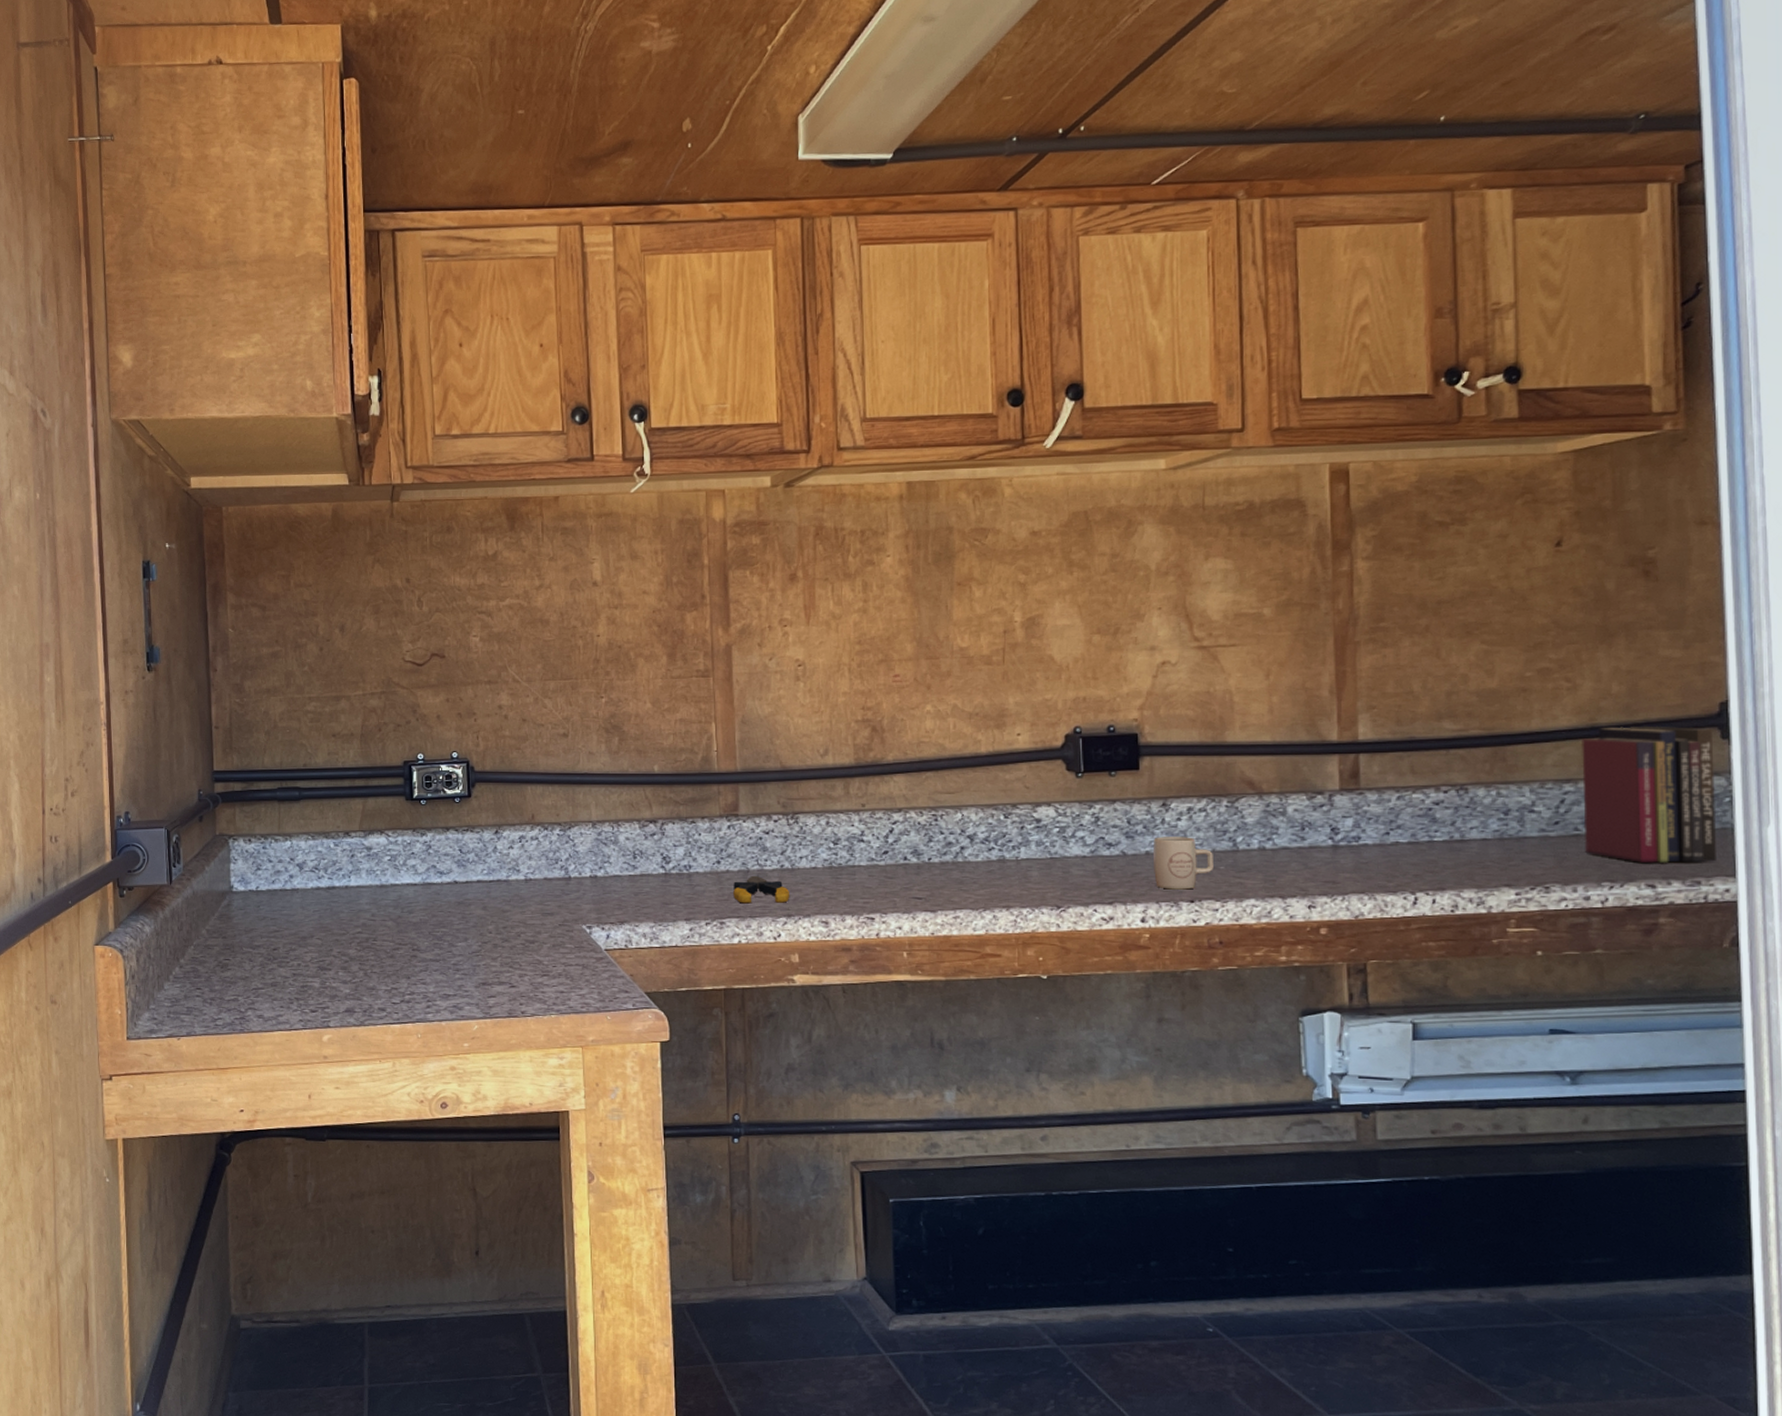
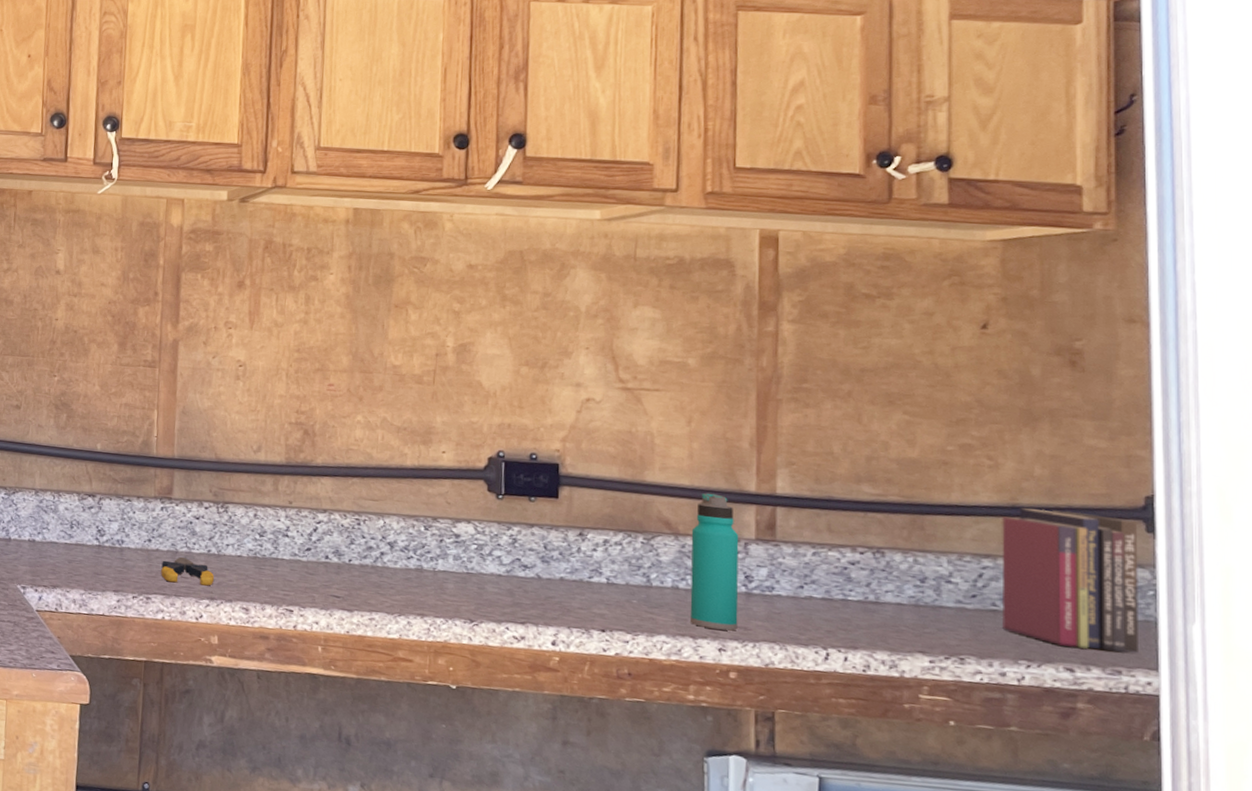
mug: present [1152,837,1213,890] -> none [566,564,627,619]
water bottle: none [1275,747,1326,886] -> present [690,492,739,631]

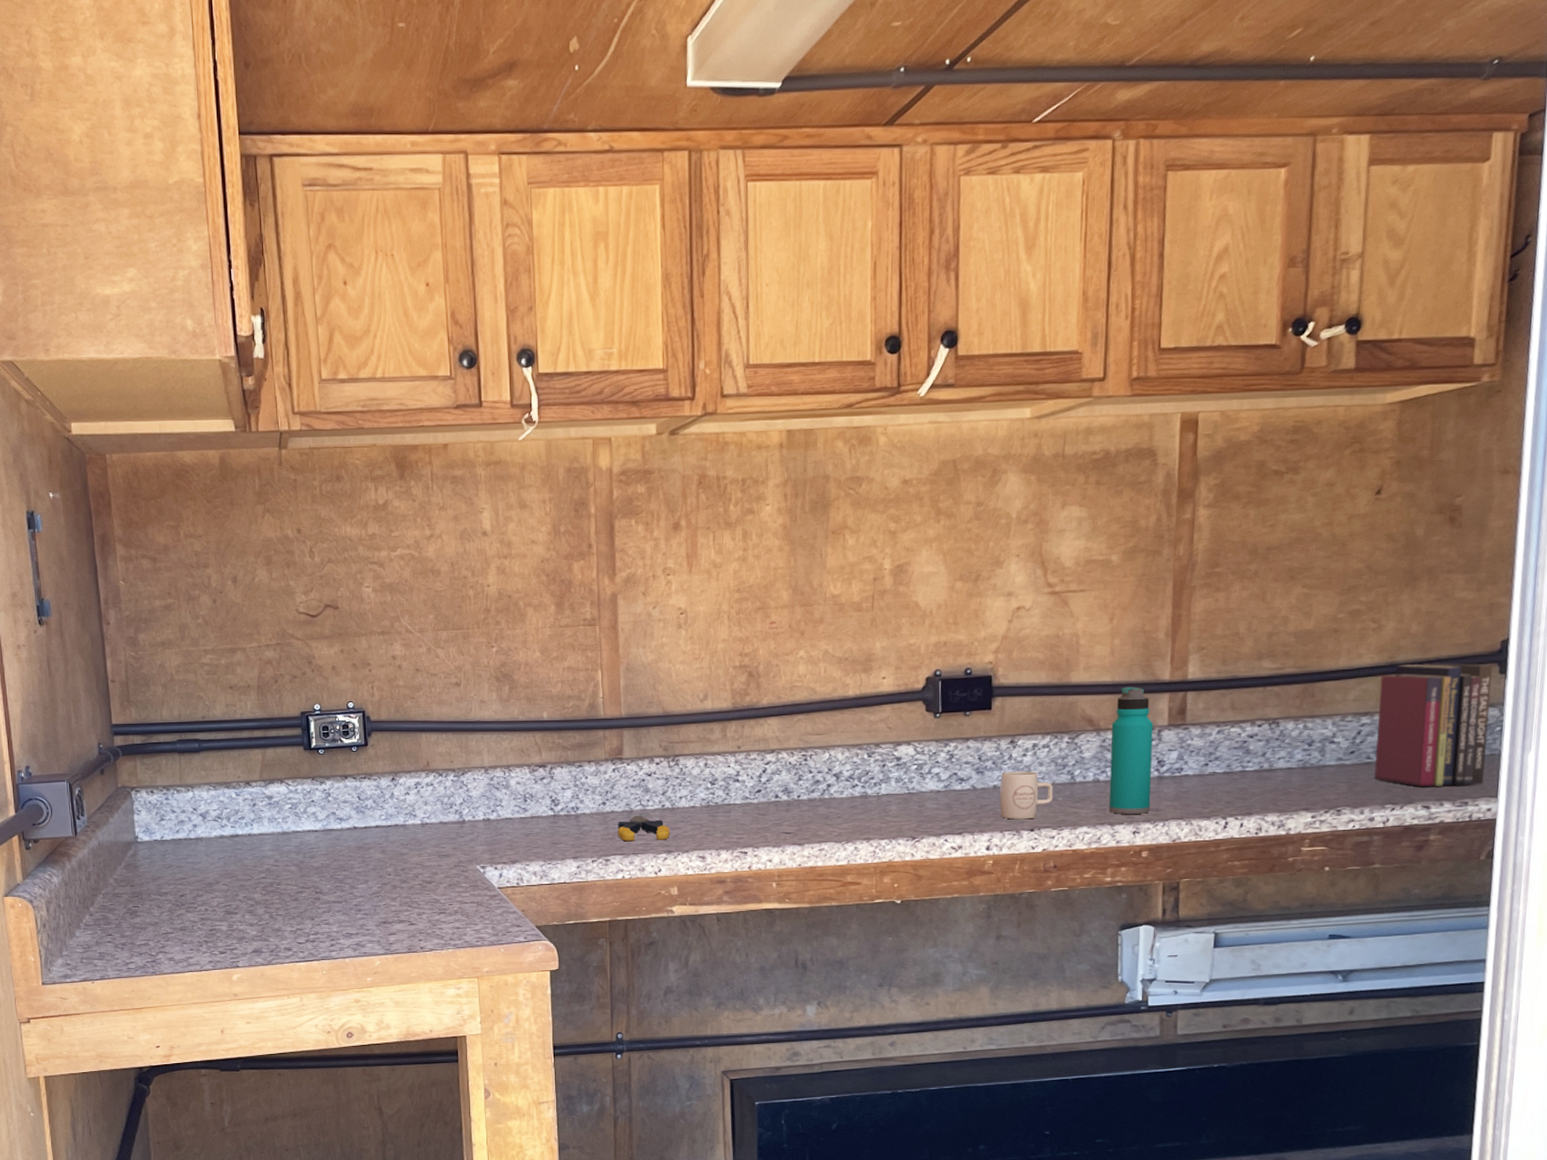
mug: none [566,564,627,619] -> present [999,771,1053,820]

